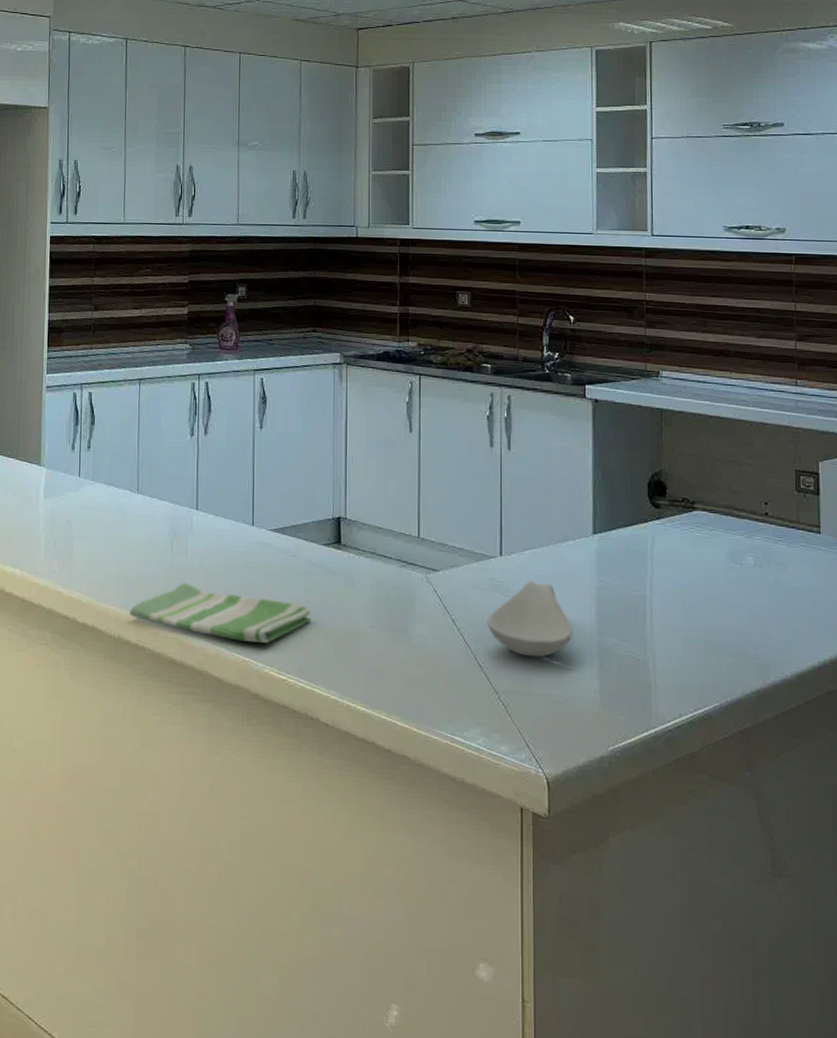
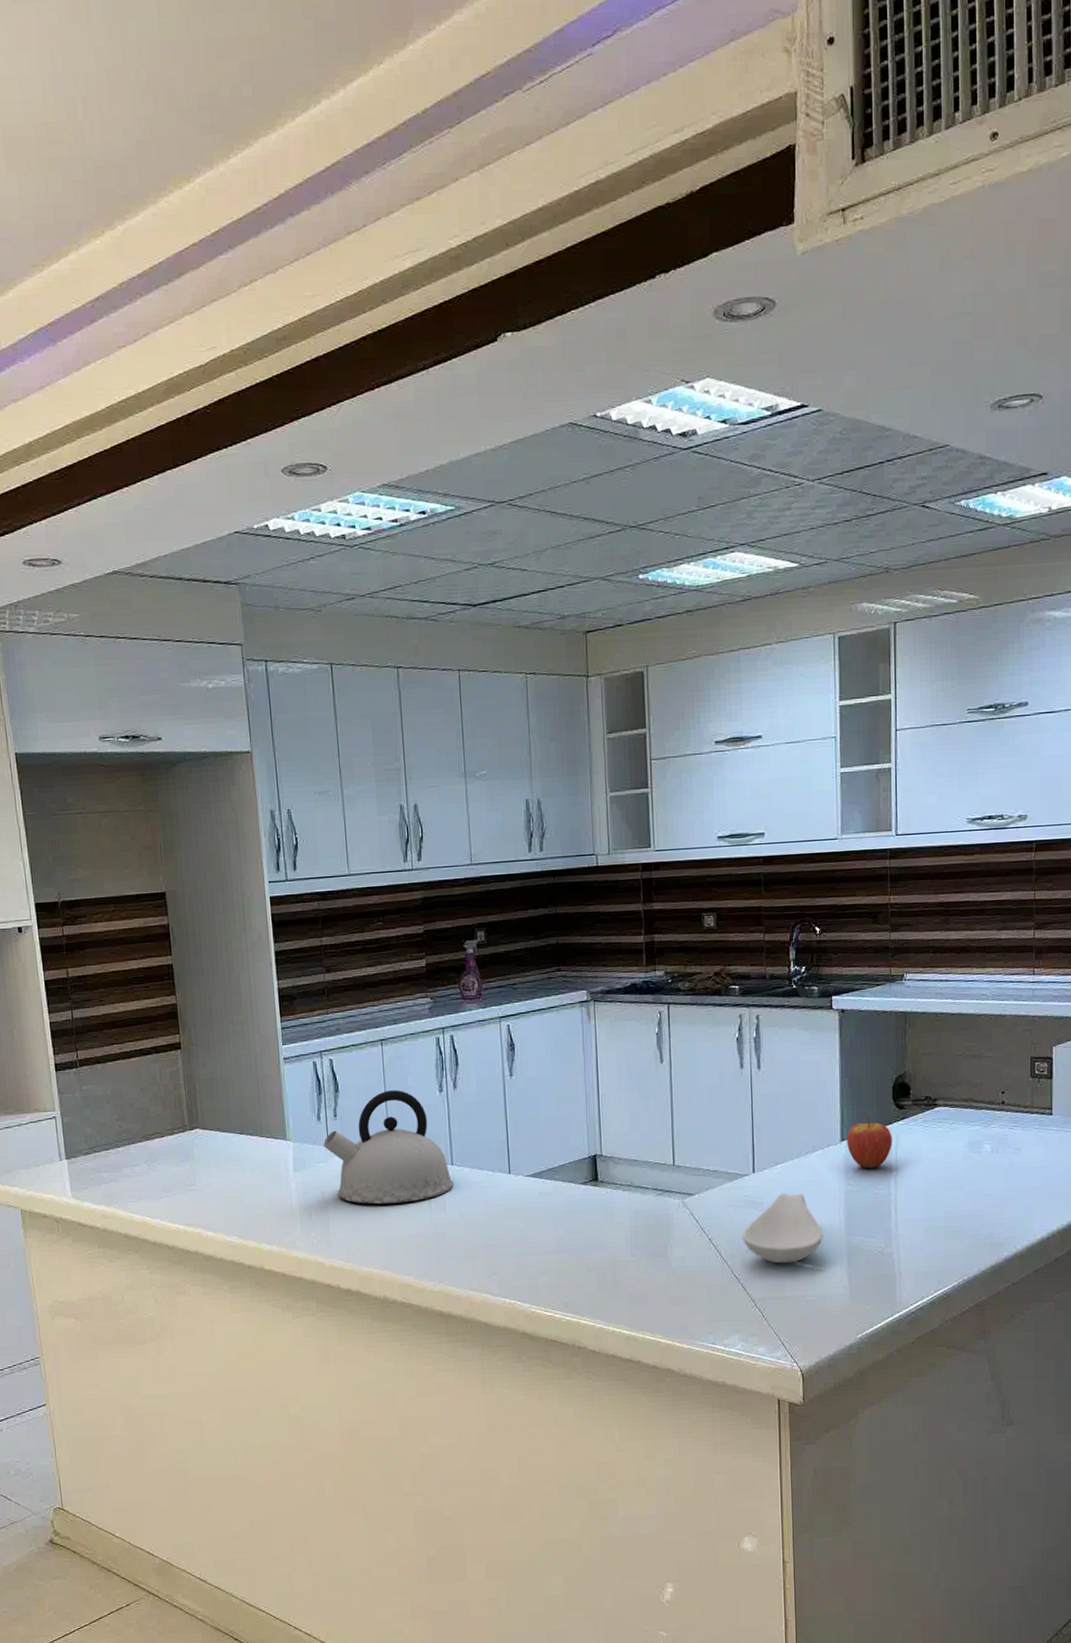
kettle: none [74,429,197,542] -> present [323,1090,453,1204]
dish towel: present [129,582,311,643] -> none [393,1237,574,1286]
fruit: none [599,508,648,567] -> present [847,1113,892,1169]

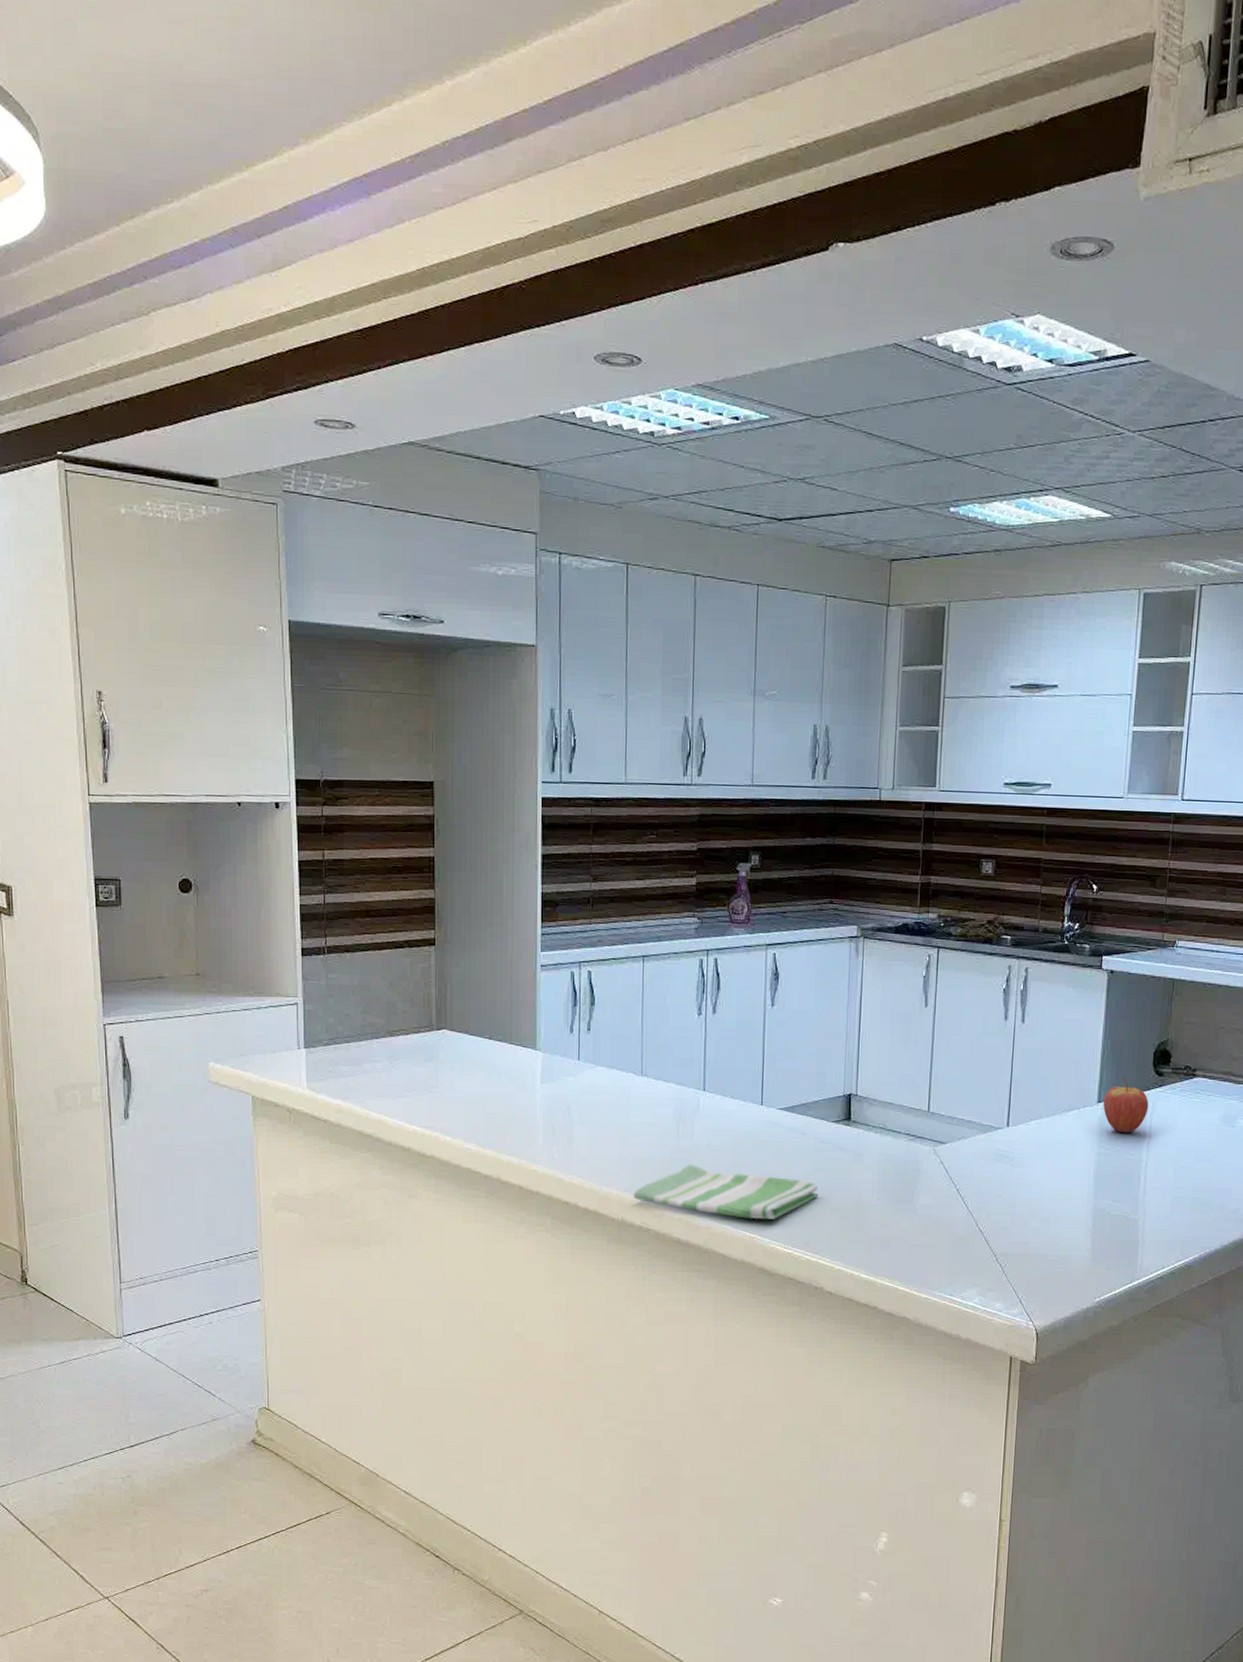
kettle: present [323,1090,453,1204] -> none [573,1009,703,1125]
dish towel: none [393,1237,574,1286] -> present [633,1164,819,1220]
spoon rest: present [742,1193,823,1264] -> none [990,1149,1071,1221]

